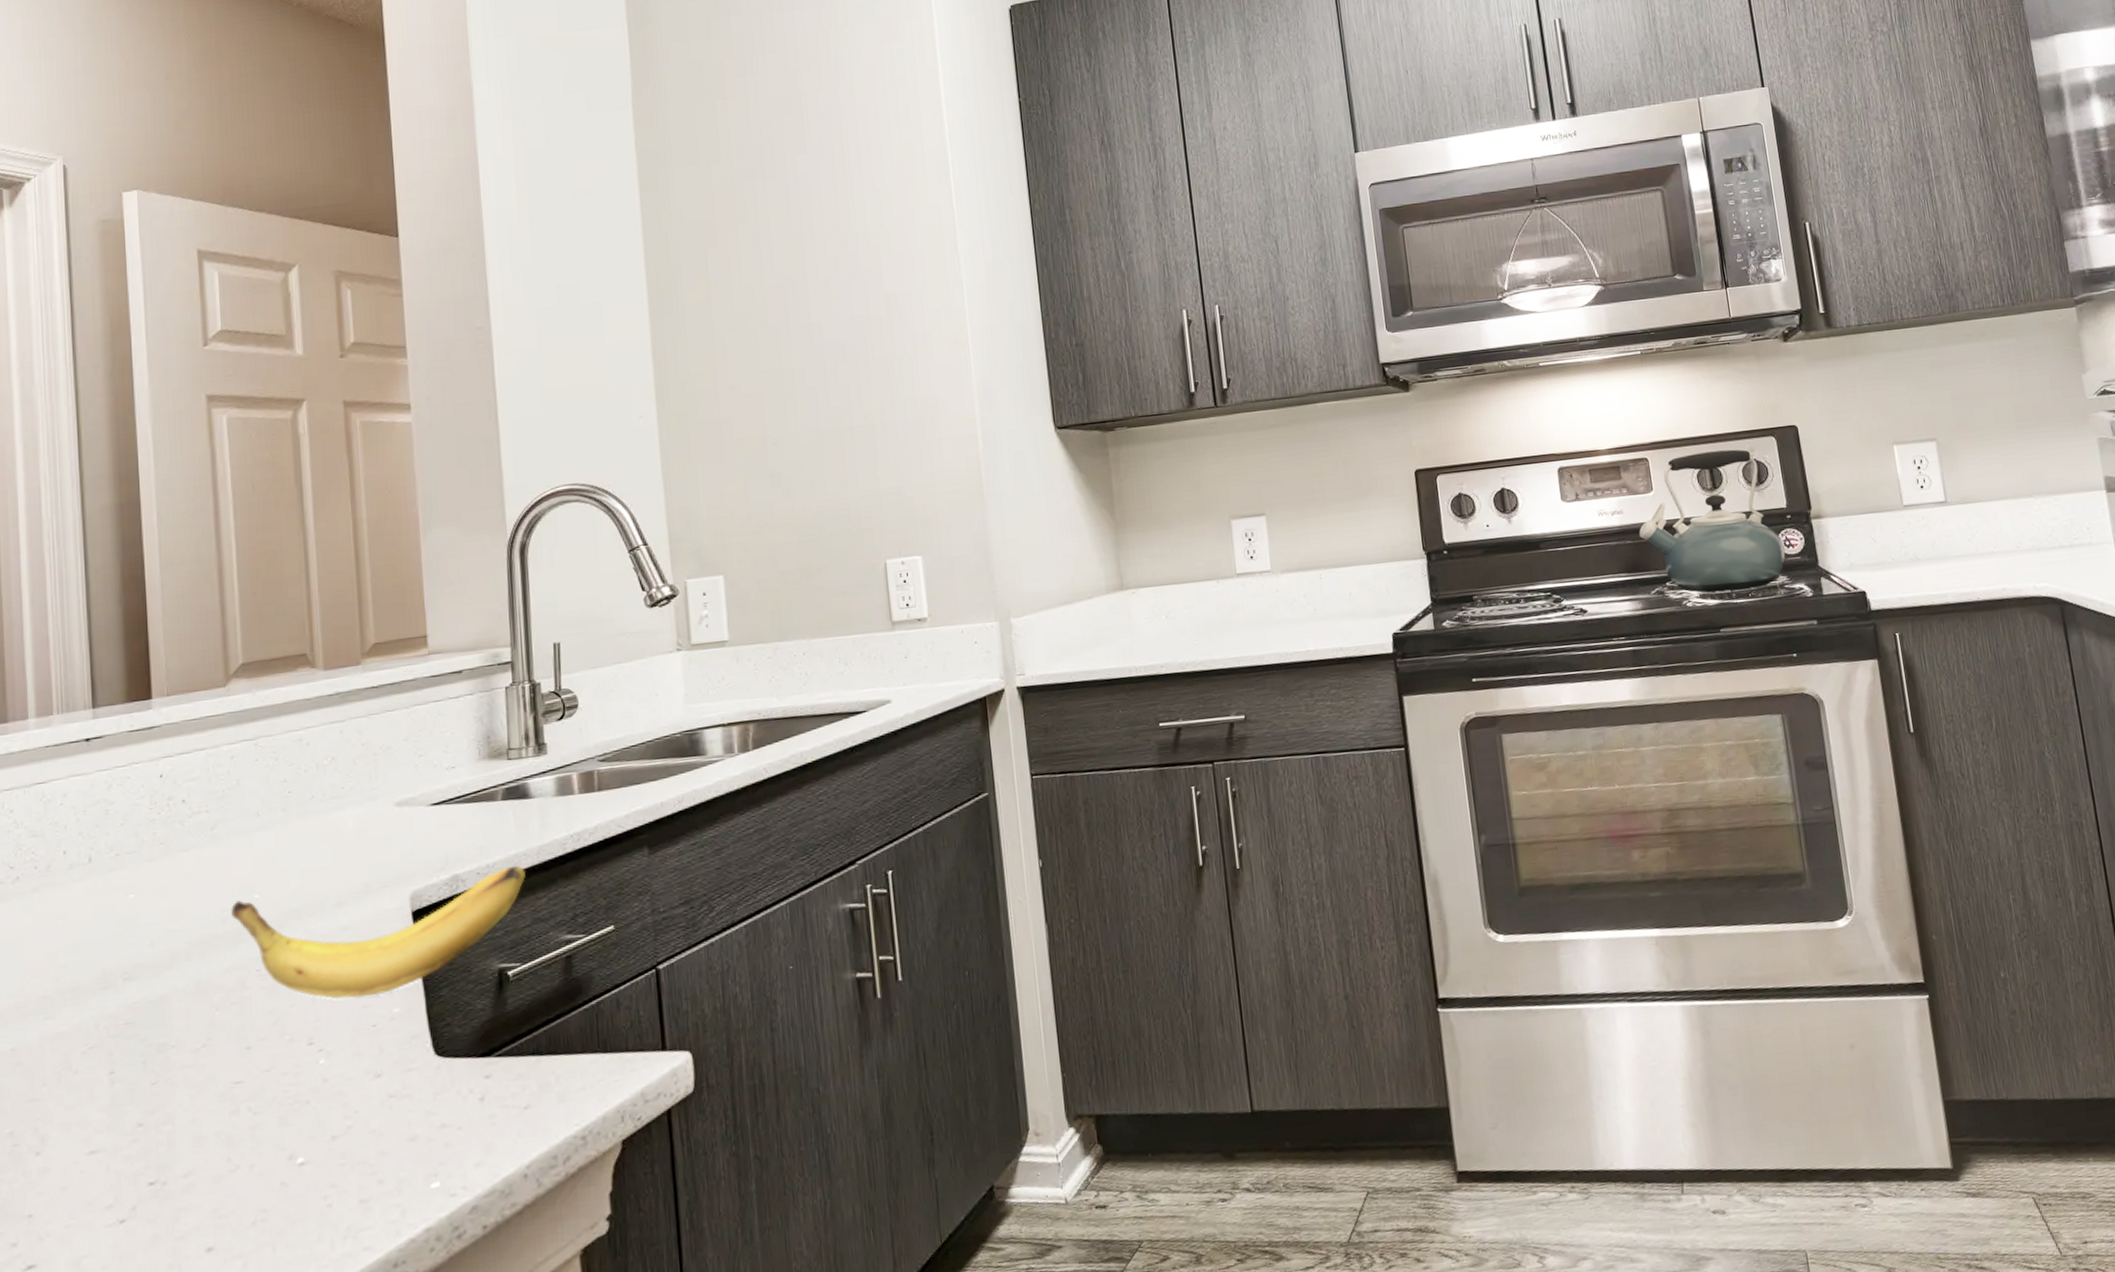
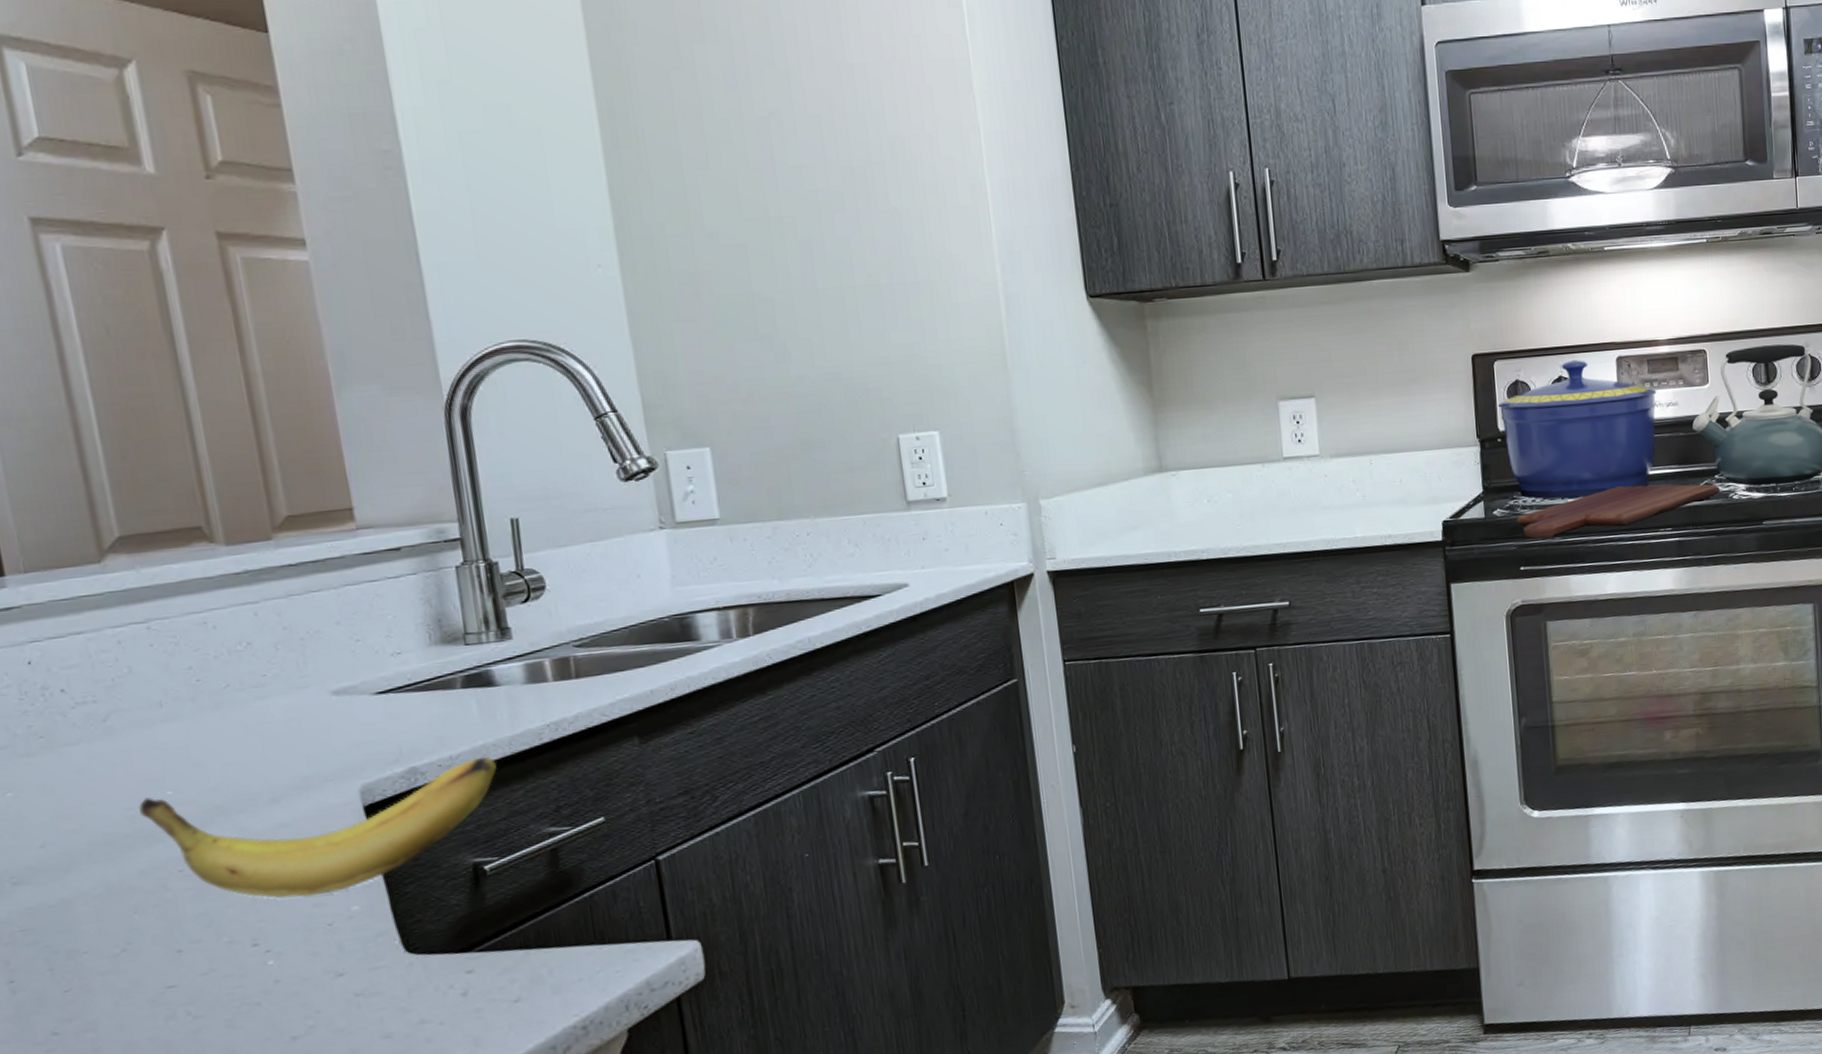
cooking pot: none [1443,472,1604,610] -> present [1498,360,1657,499]
cutting board: none [1466,592,1673,650] -> present [1517,484,1720,539]

